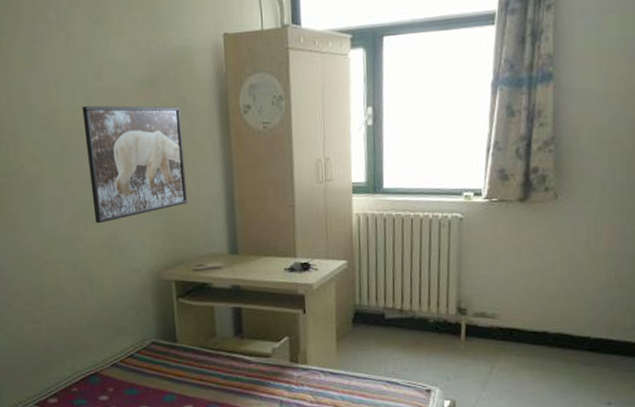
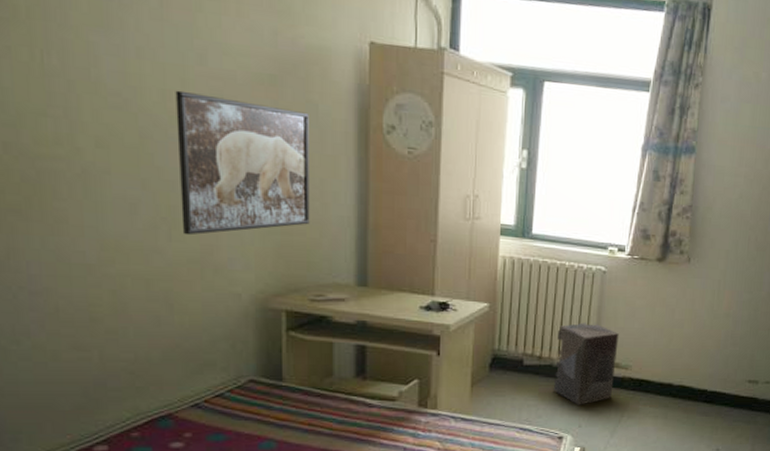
storage bin: none [416,272,483,357] -> present [554,322,619,405]

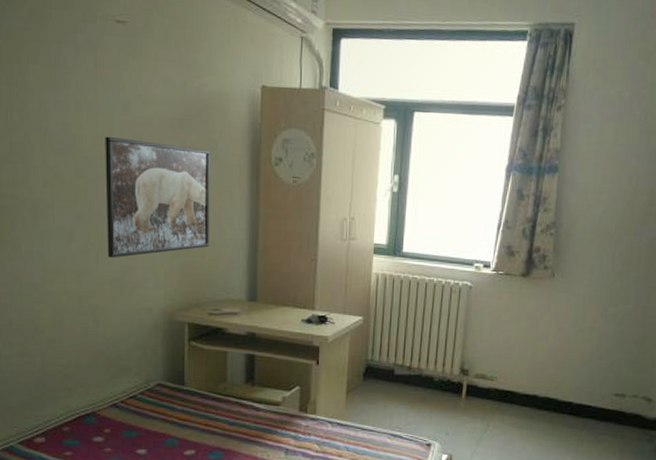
storage bin: present [554,322,619,405] -> none [423,335,485,414]

